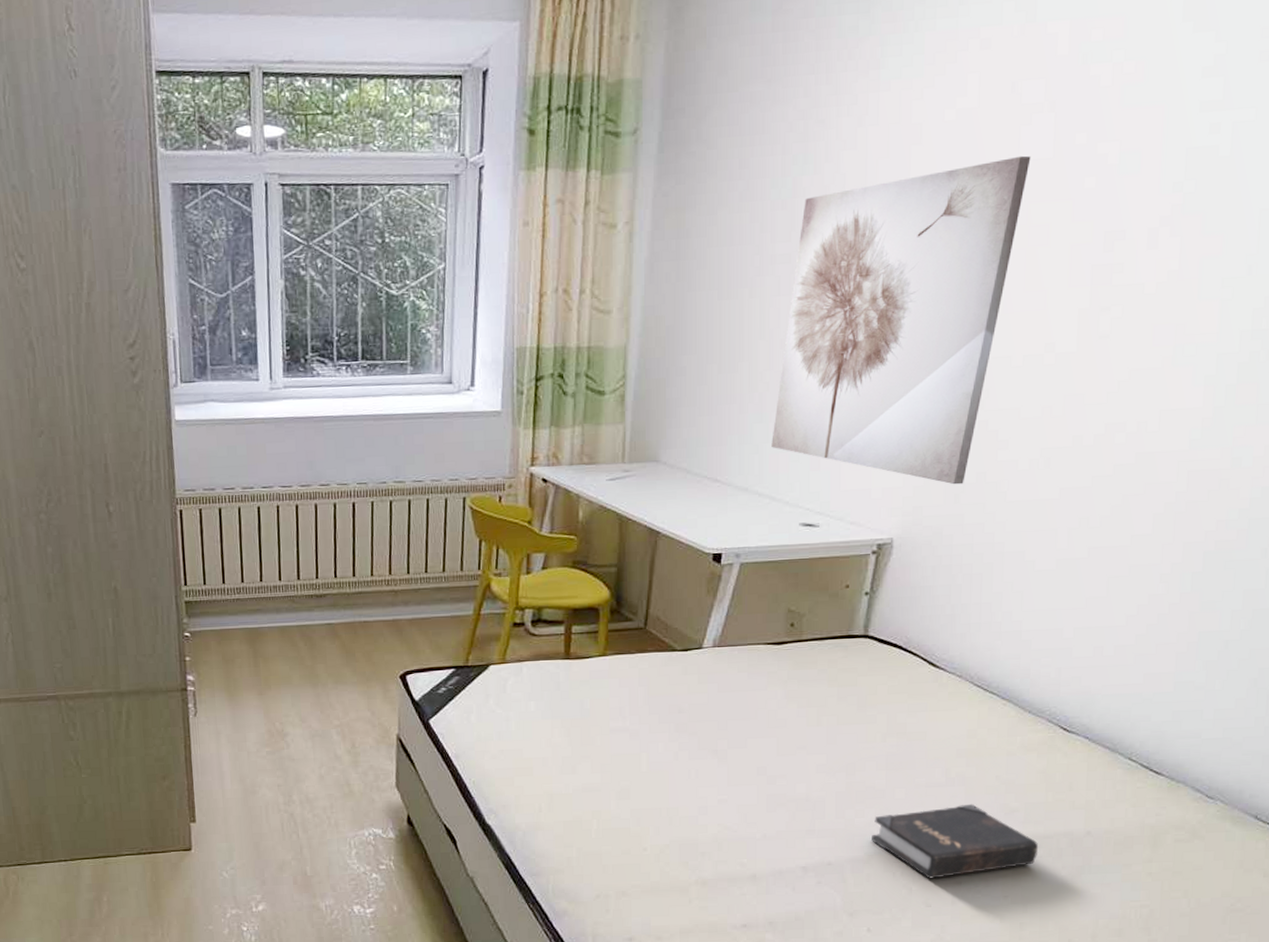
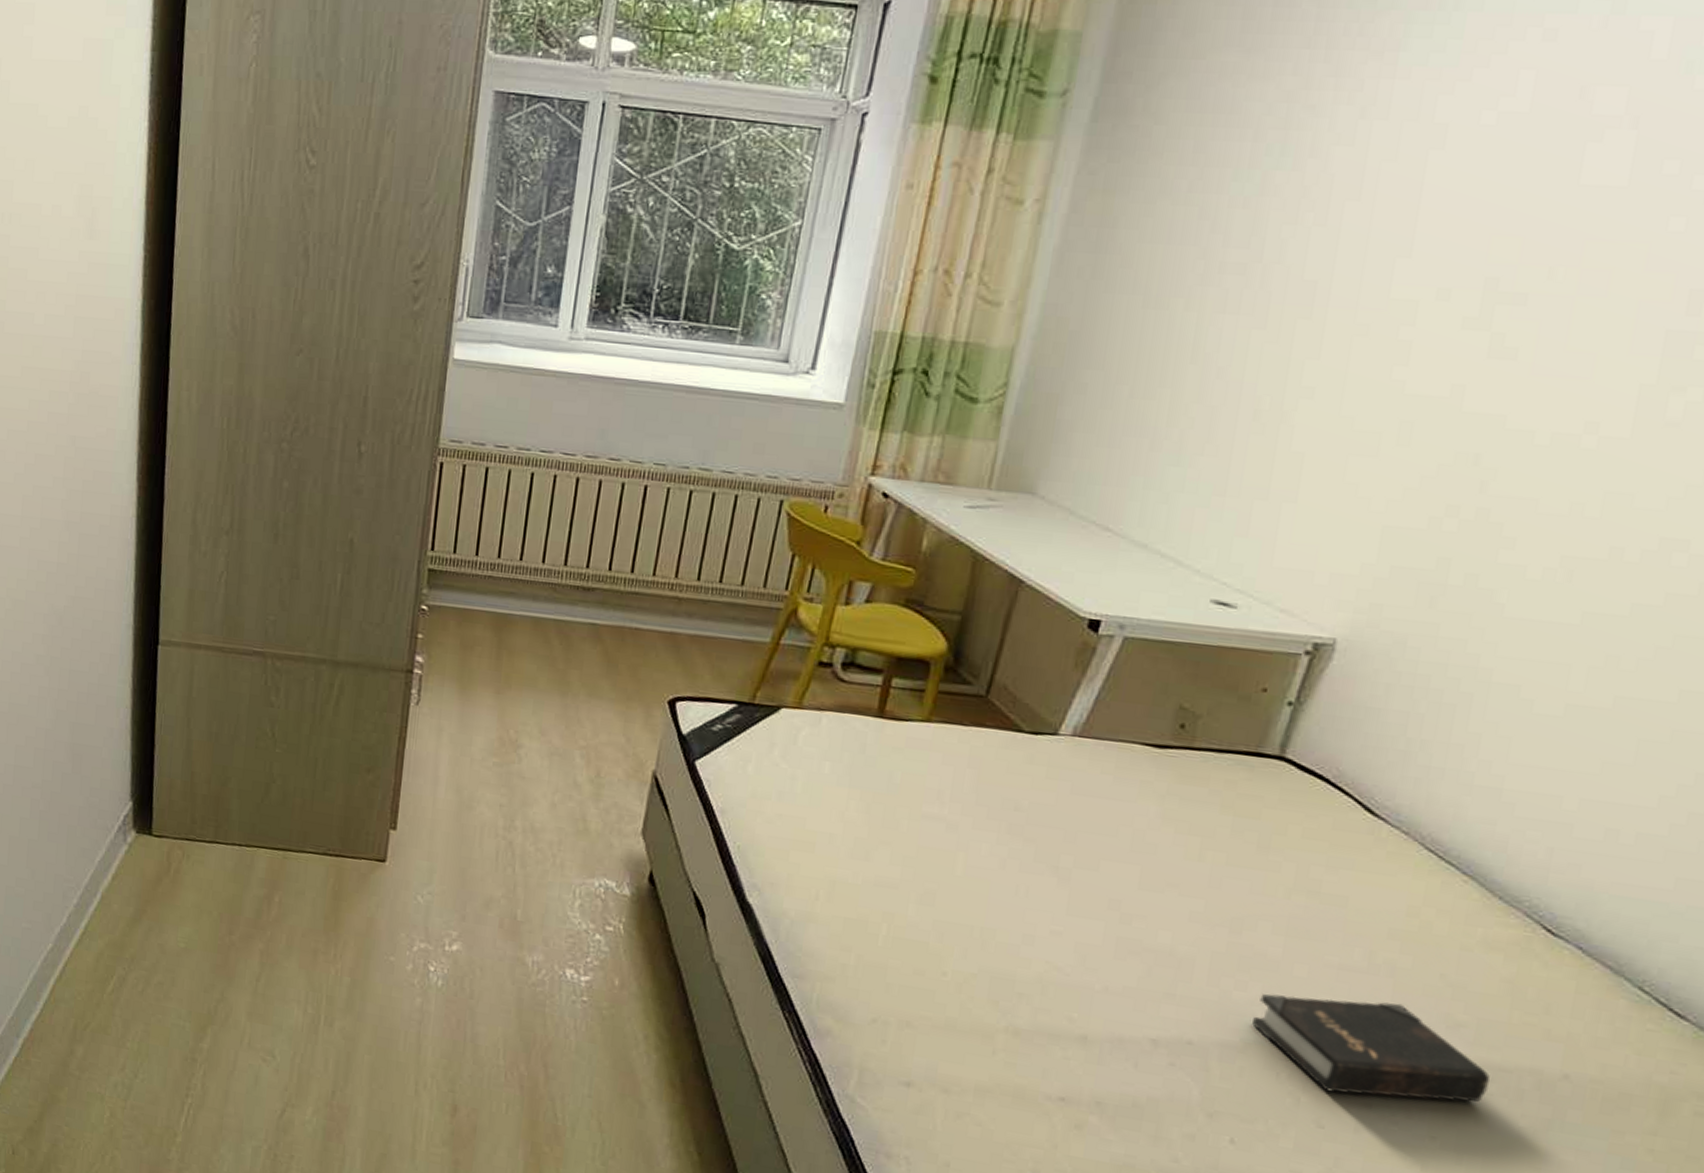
wall art: present [771,155,1031,485] -> none [1187,179,1596,585]

